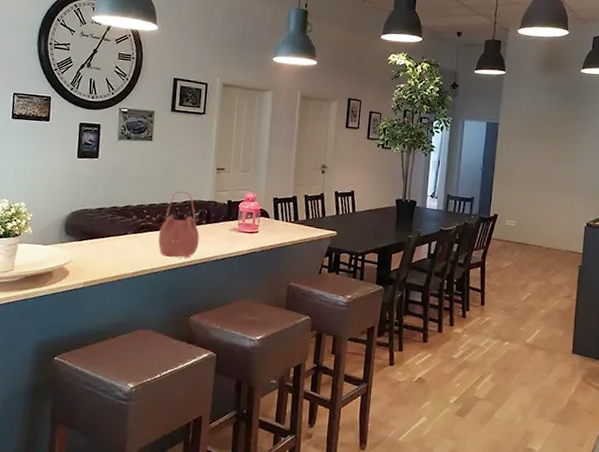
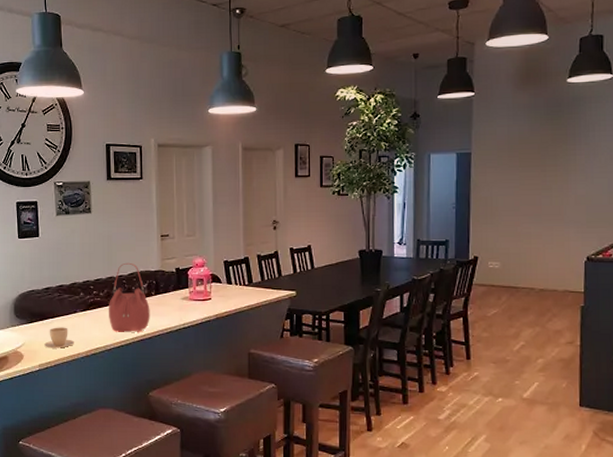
teacup: none [91,247,122,268] -> present [44,327,74,348]

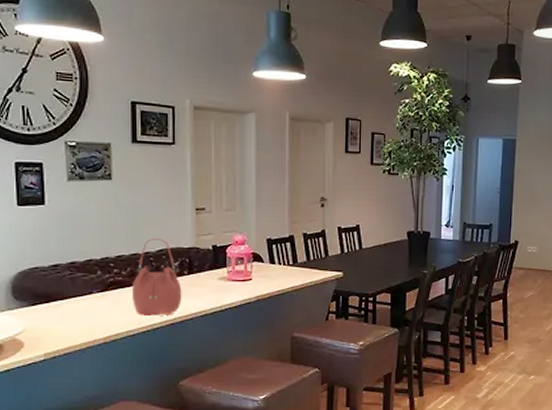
teacup: present [44,327,74,348] -> none [51,310,89,335]

